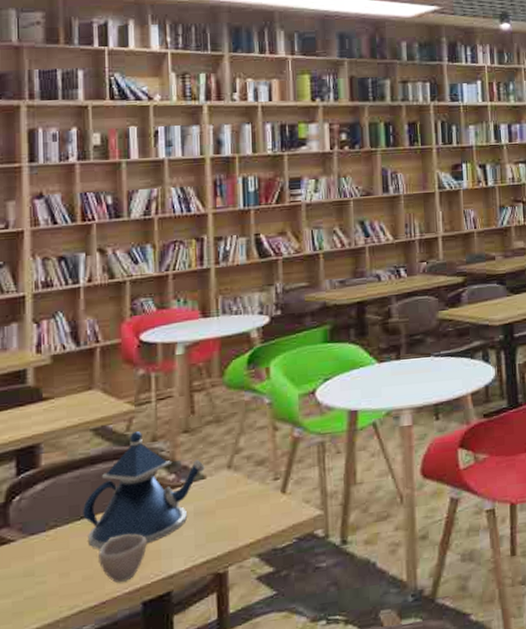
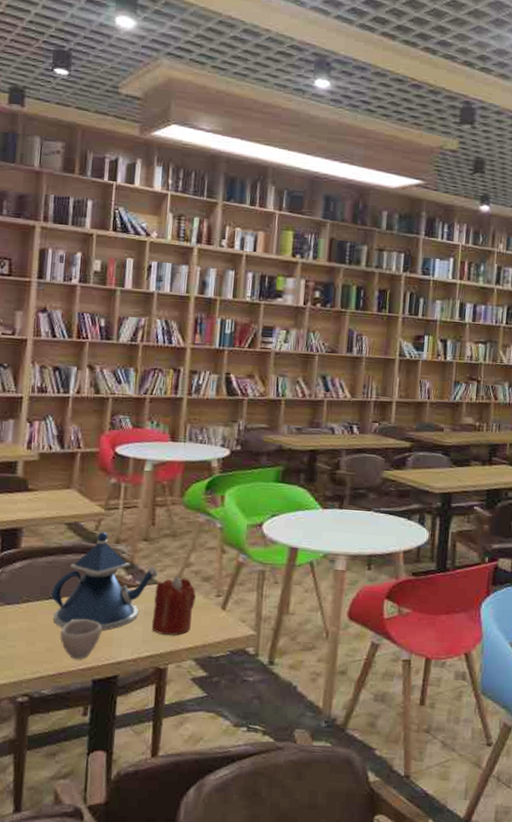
candle: none [203,465,251,535] -> present [151,575,196,635]

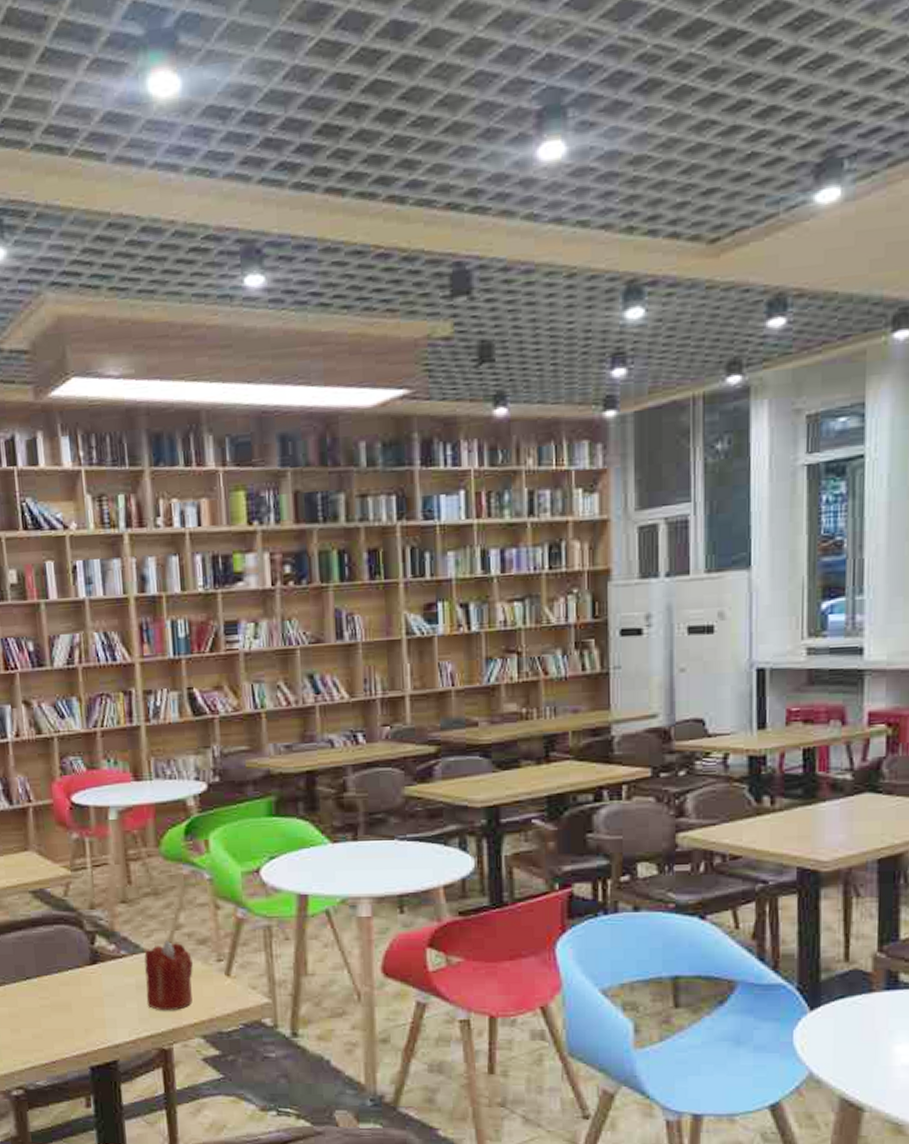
teapot: present [51,531,158,630] -> none [28,896,145,1010]
cup: present [60,619,102,660] -> none [45,999,91,1046]

